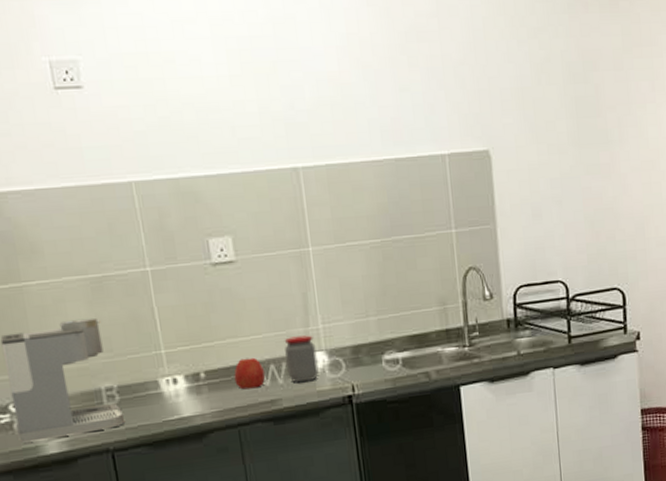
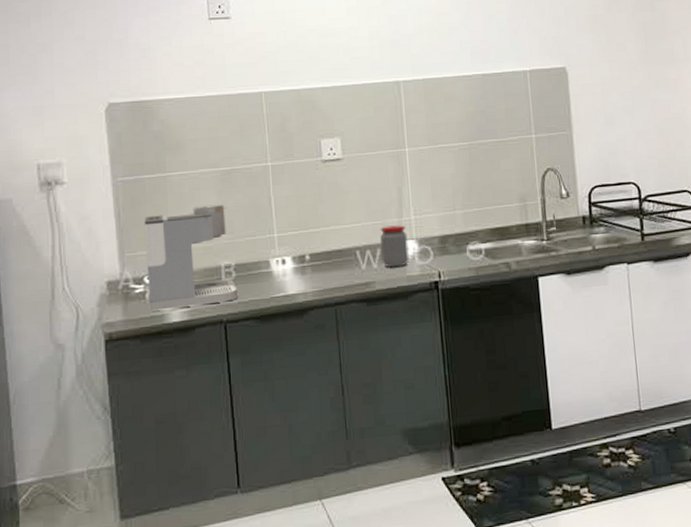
apple: present [234,357,266,390] -> none [334,243,362,272]

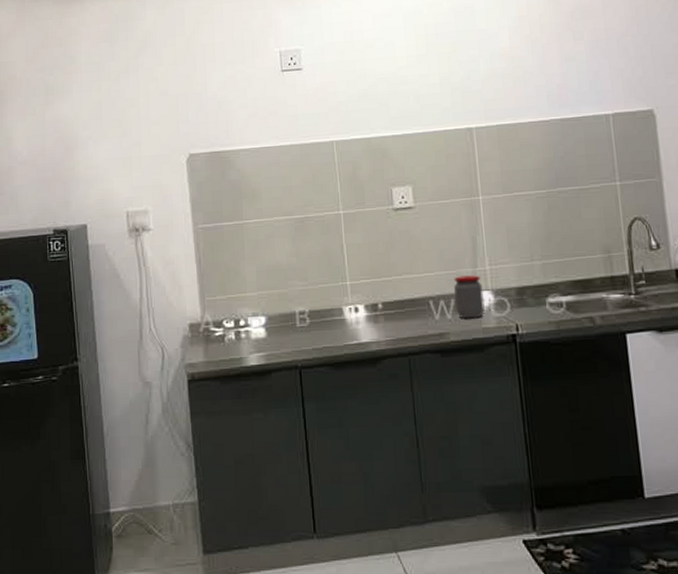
coffee maker: present [144,204,239,311] -> none [223,251,313,354]

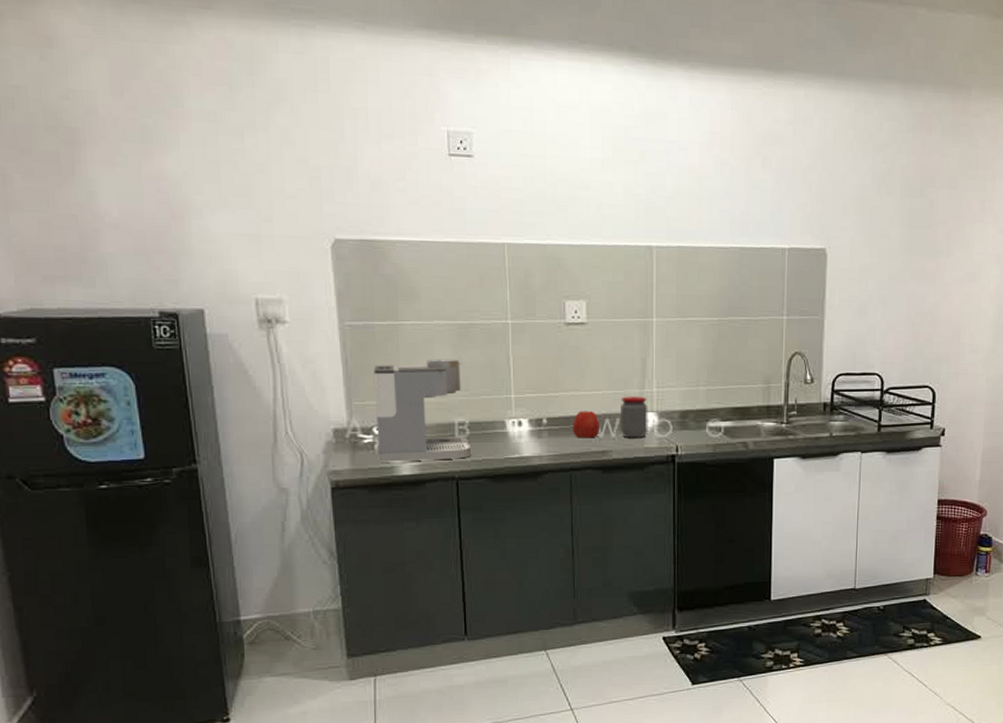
coffee maker: none [223,251,313,354] -> present [373,358,472,462]
apple: none [407,293,436,322] -> present [572,411,601,438]

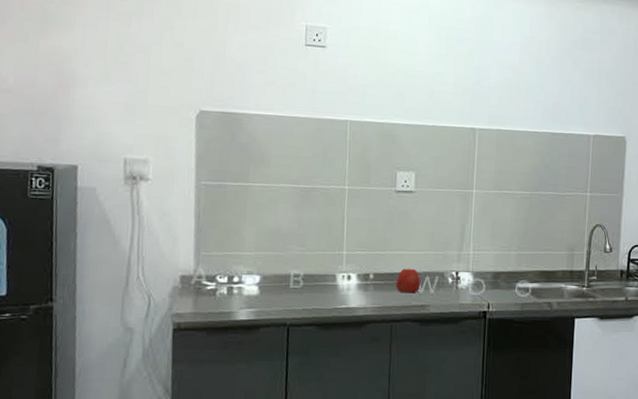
coffee maker: present [373,358,472,462] -> none [217,217,304,308]
jar: present [621,396,648,437] -> none [439,257,465,294]

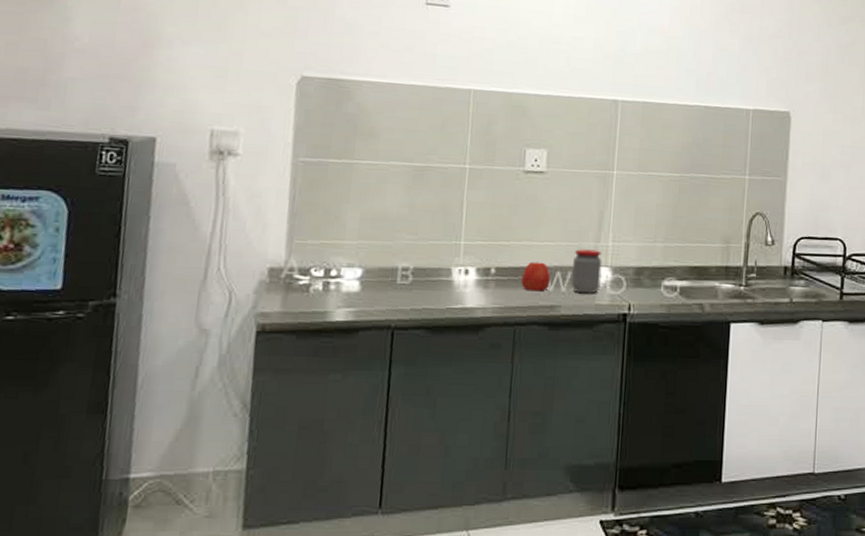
jar: none [439,257,465,294] -> present [571,249,602,293]

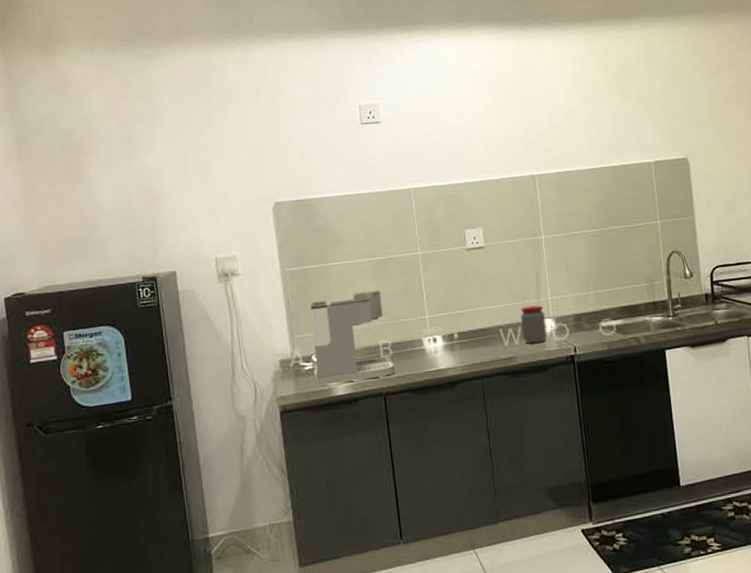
coffee maker: none [310,199,414,307] -> present [310,289,396,386]
apple: present [521,261,551,292] -> none [480,322,505,348]

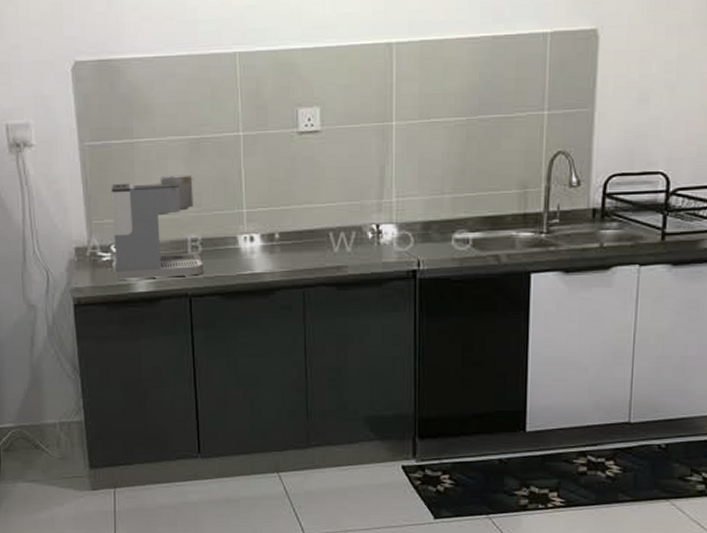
jar: present [520,305,548,343] -> none [357,207,387,251]

